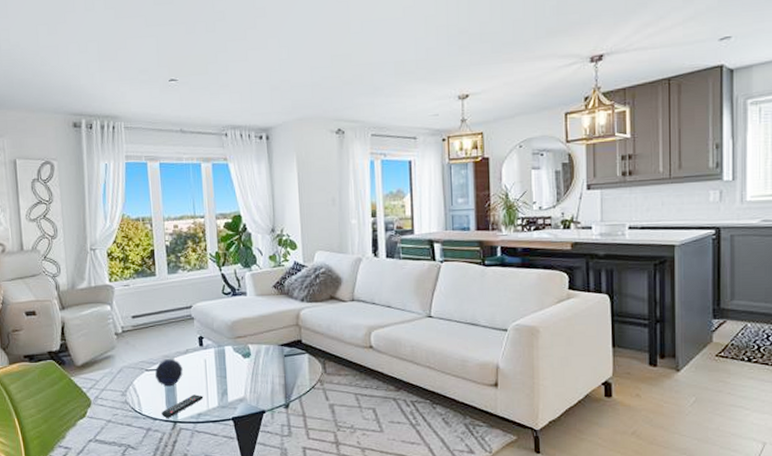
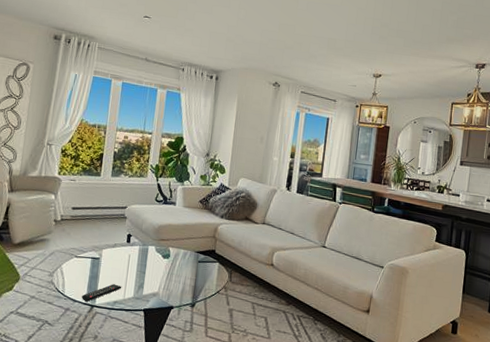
decorative orb: present [155,359,183,387] -> none [83,249,109,274]

